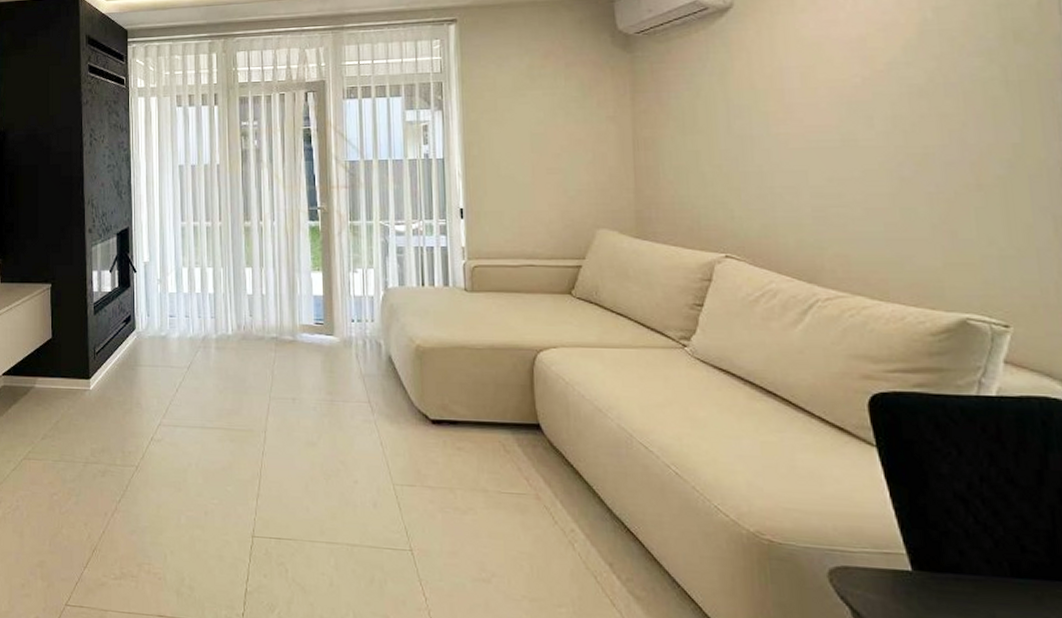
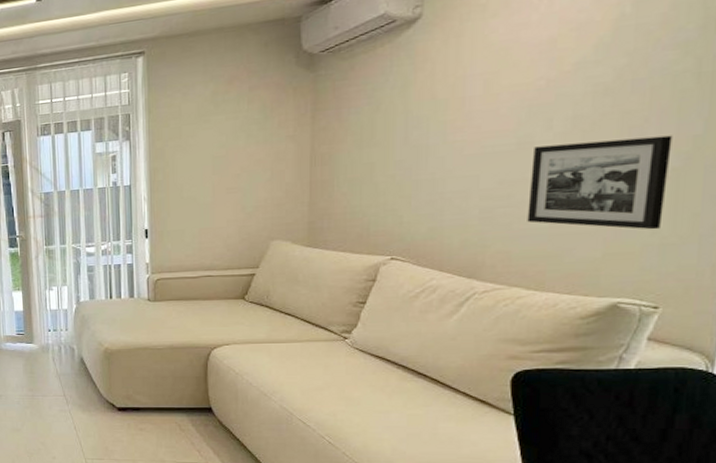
picture frame: none [858,142,997,240] -> present [527,135,673,230]

